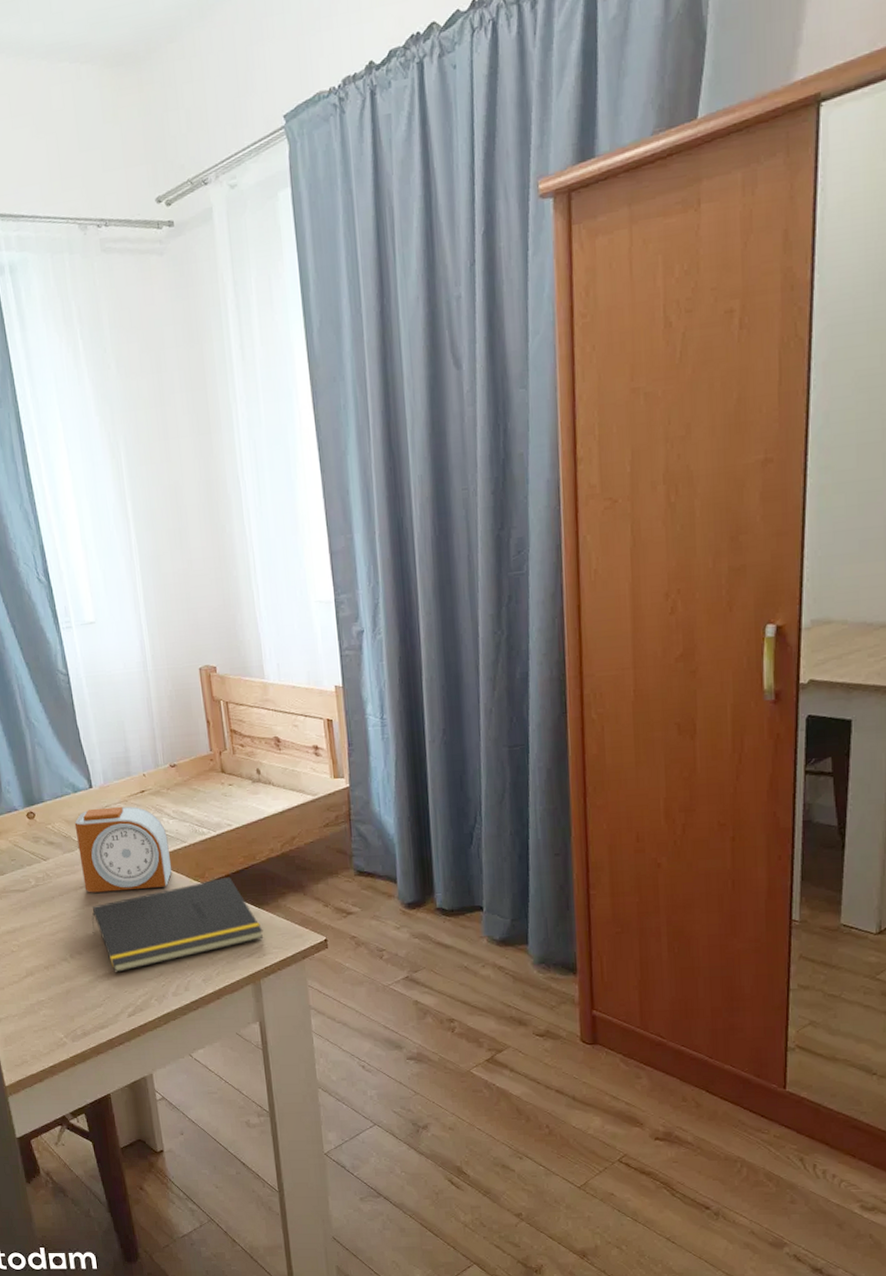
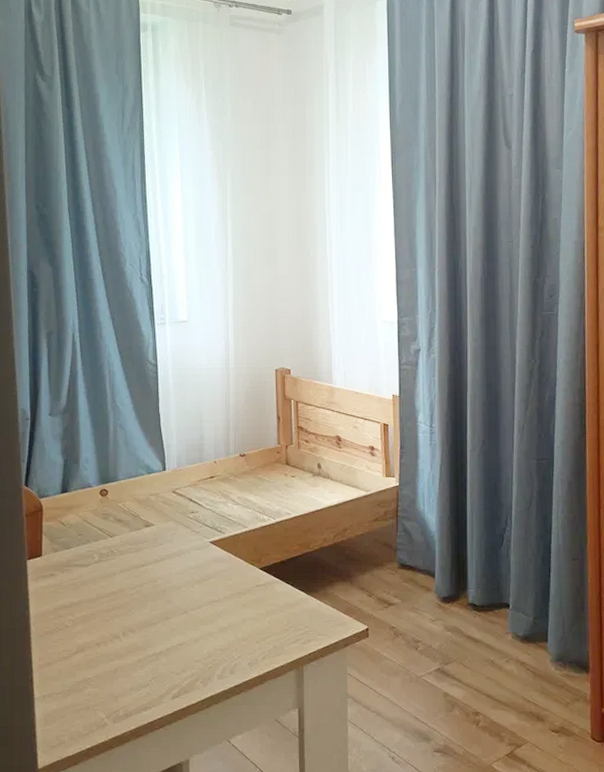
alarm clock: present [74,806,172,893] -> none [144,490,231,572]
notepad: present [92,876,264,973] -> none [148,563,310,653]

